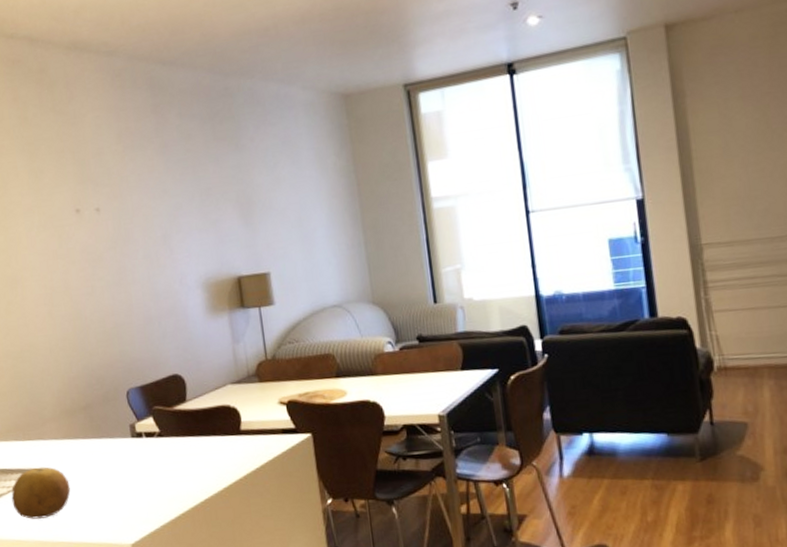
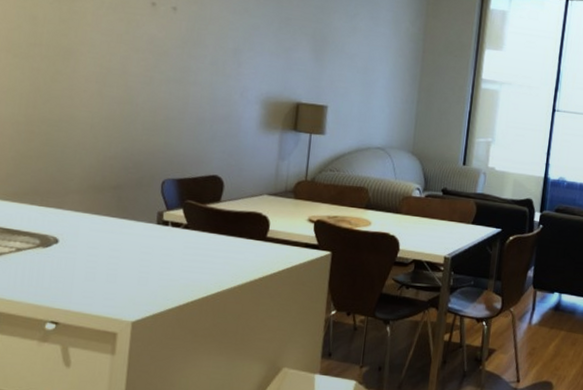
fruit: present [11,466,71,519] -> none [11,233,81,284]

